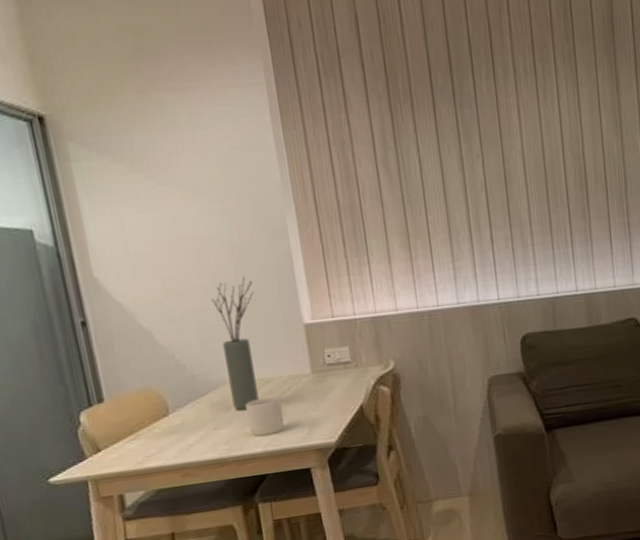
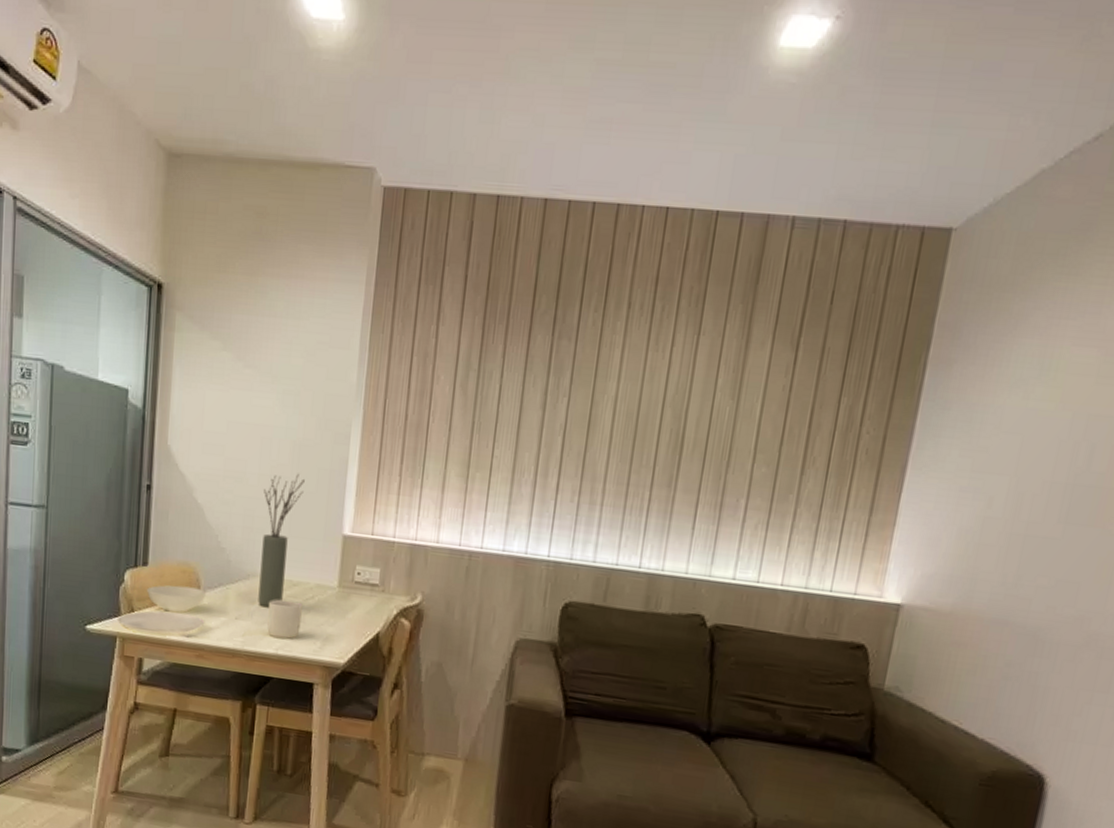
plate: none [83,437,183,471] -> present [118,611,205,635]
bowl: none [108,410,177,442] -> present [146,585,207,613]

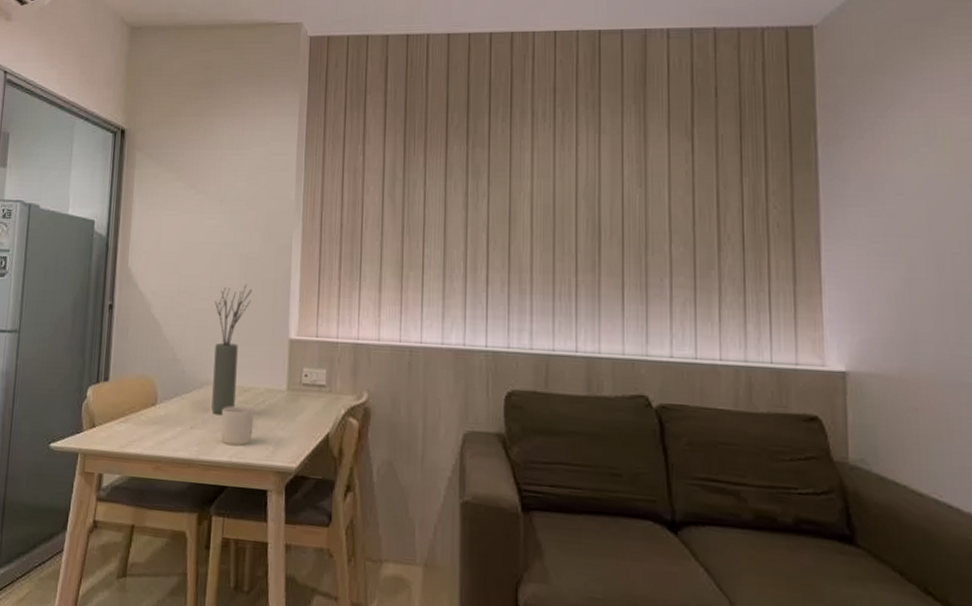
plate: present [118,611,205,635] -> none [80,424,162,449]
bowl: present [146,585,207,613] -> none [106,398,164,426]

